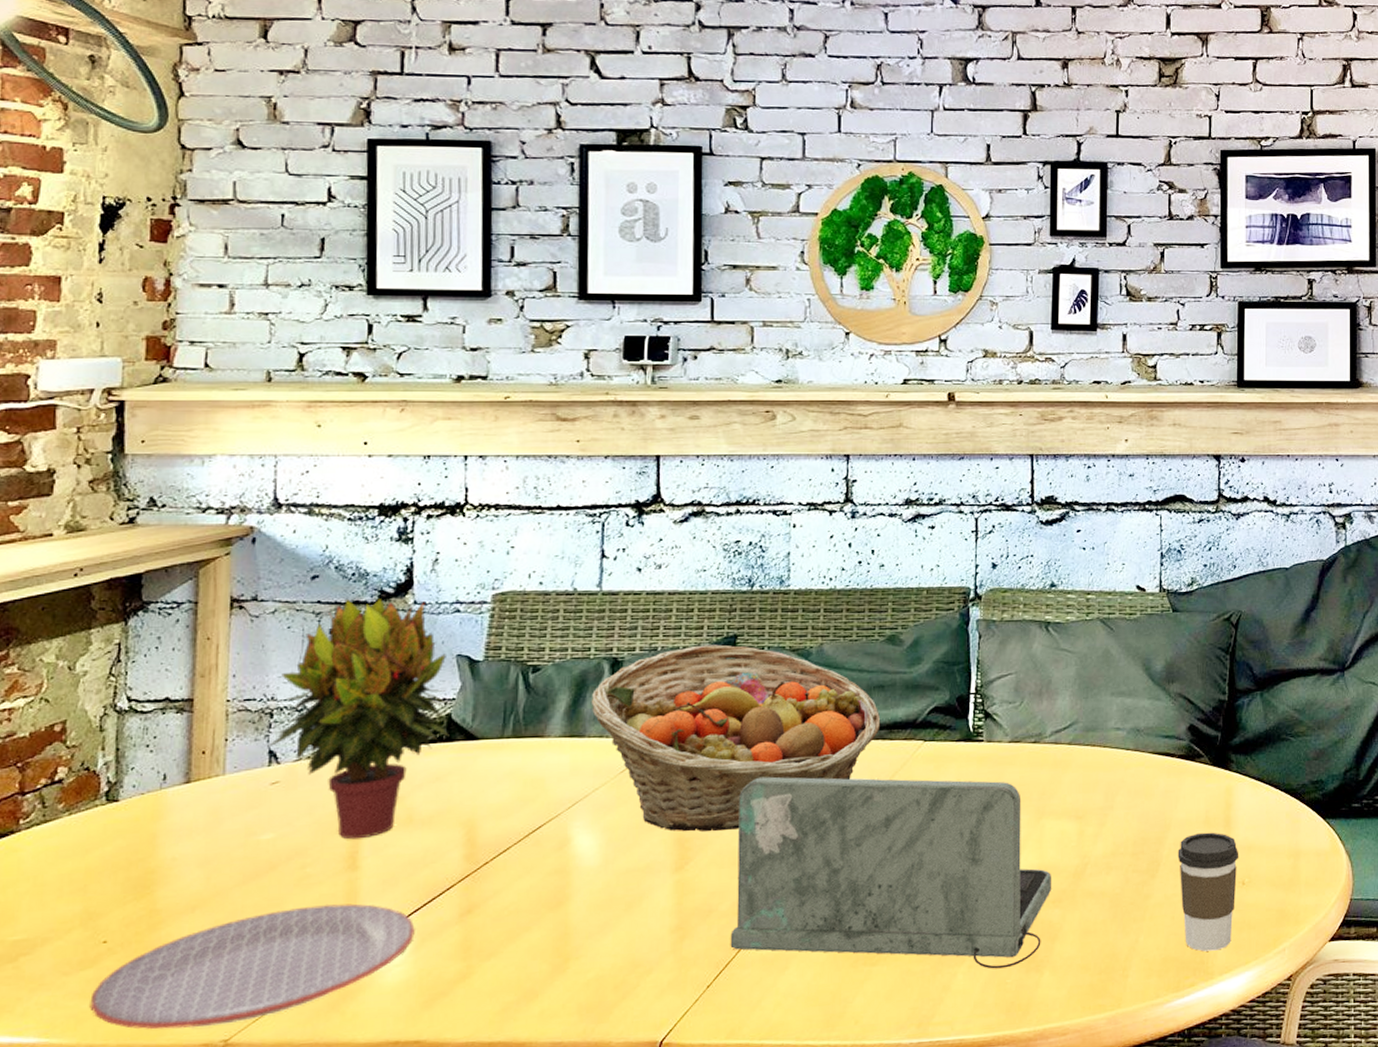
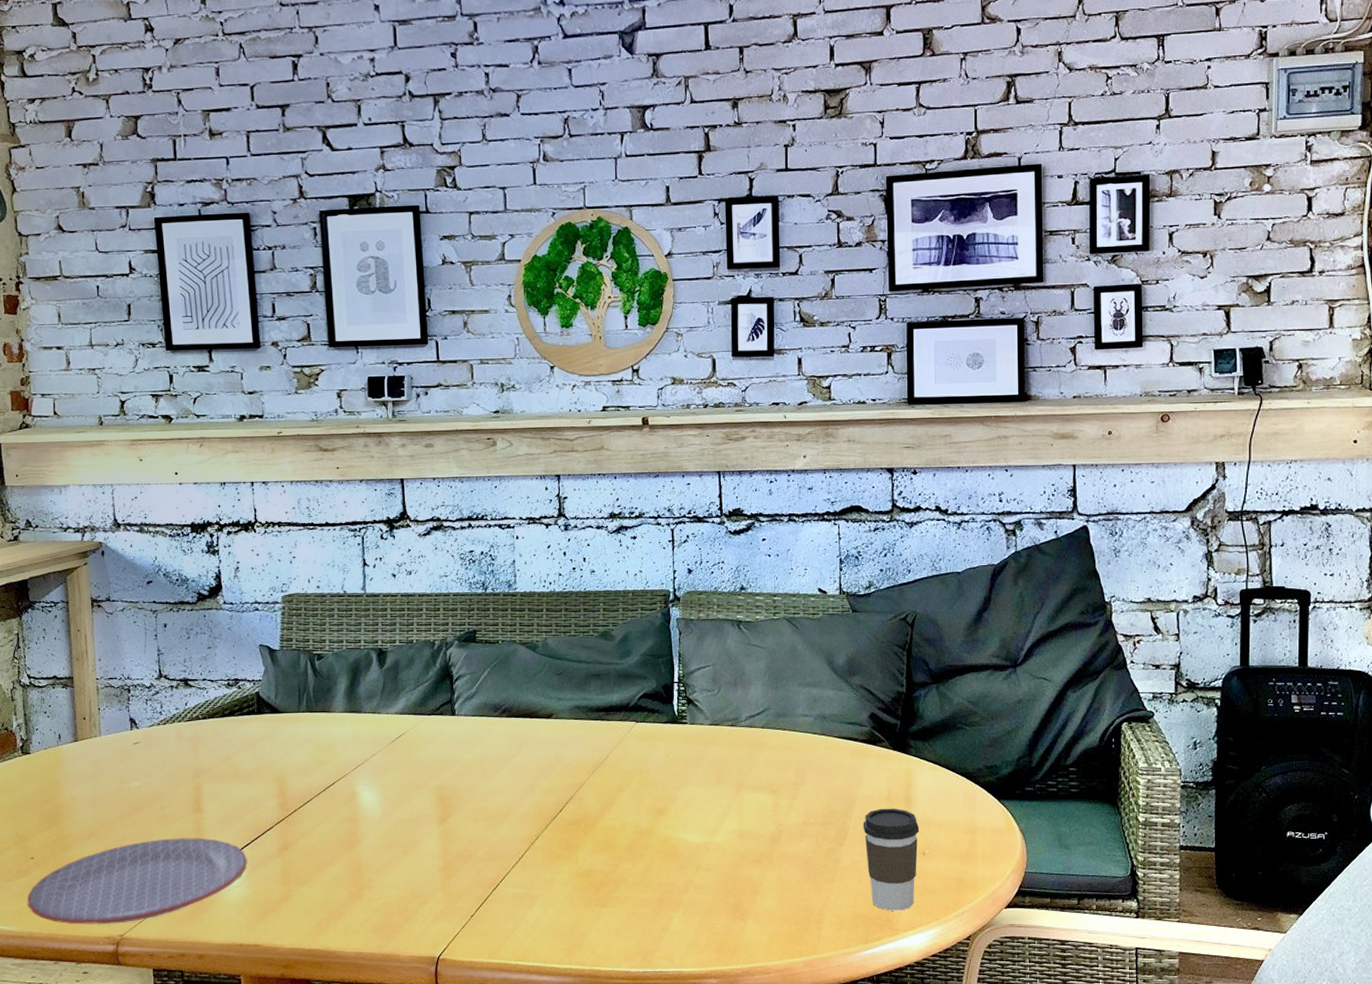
potted plant: present [267,597,452,839] -> none [128,598,259,789]
fruit basket: present [591,644,881,832] -> none [364,638,599,792]
laptop: present [730,776,1052,969] -> none [486,749,752,915]

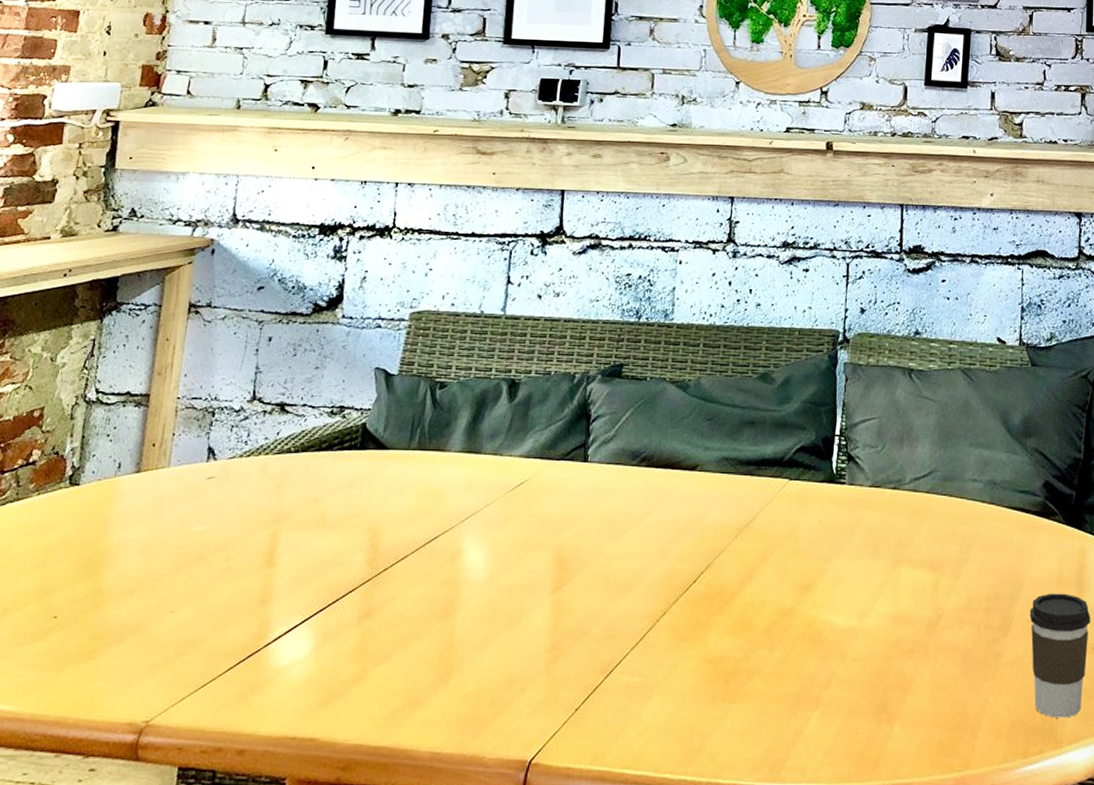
plate: present [27,837,247,925] -> none [36,597,319,707]

